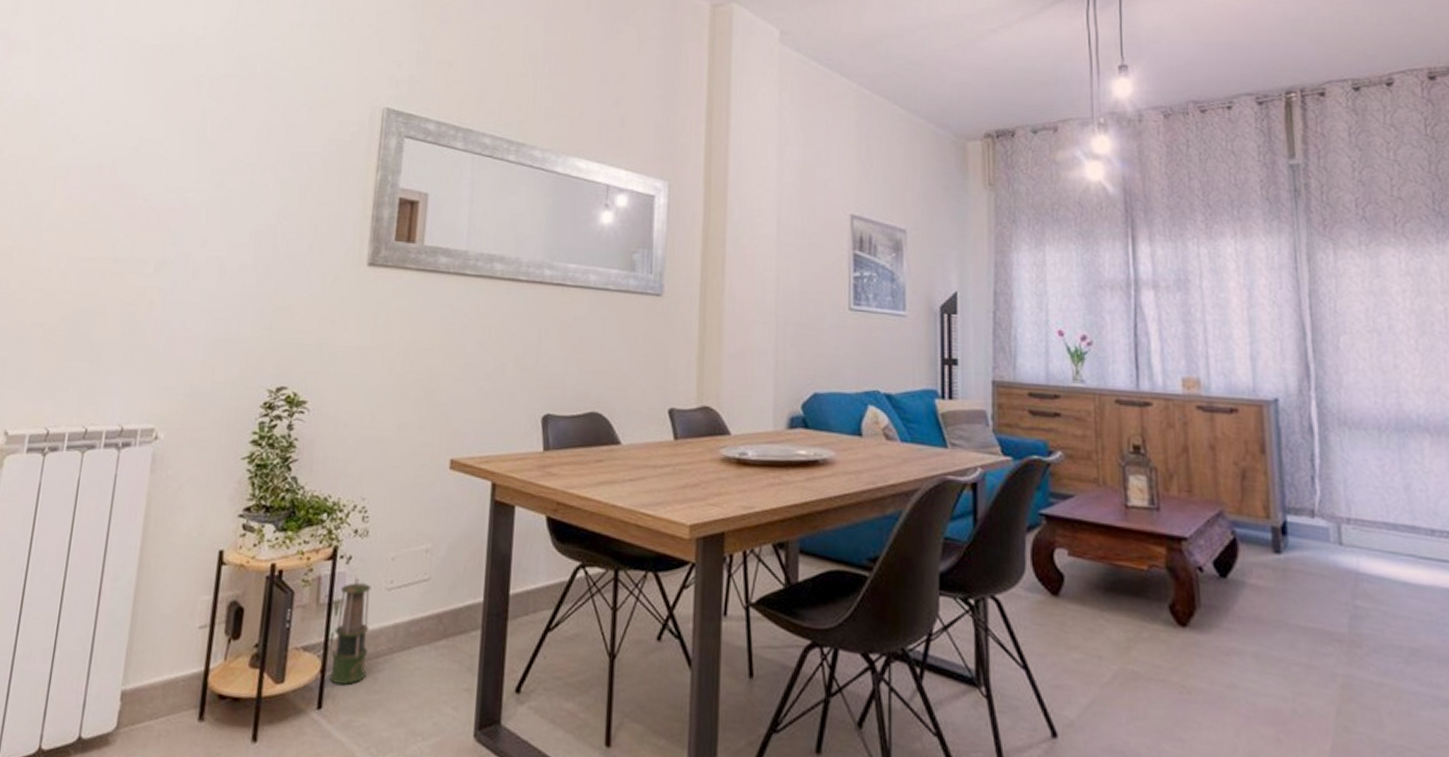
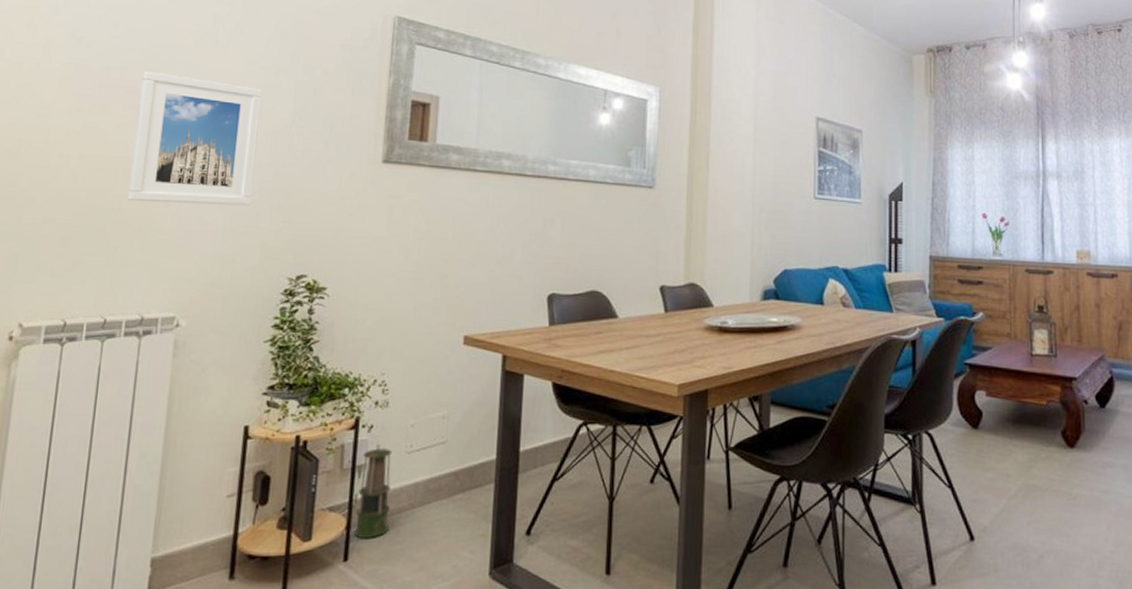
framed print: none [112,169,249,311] -> present [127,71,263,206]

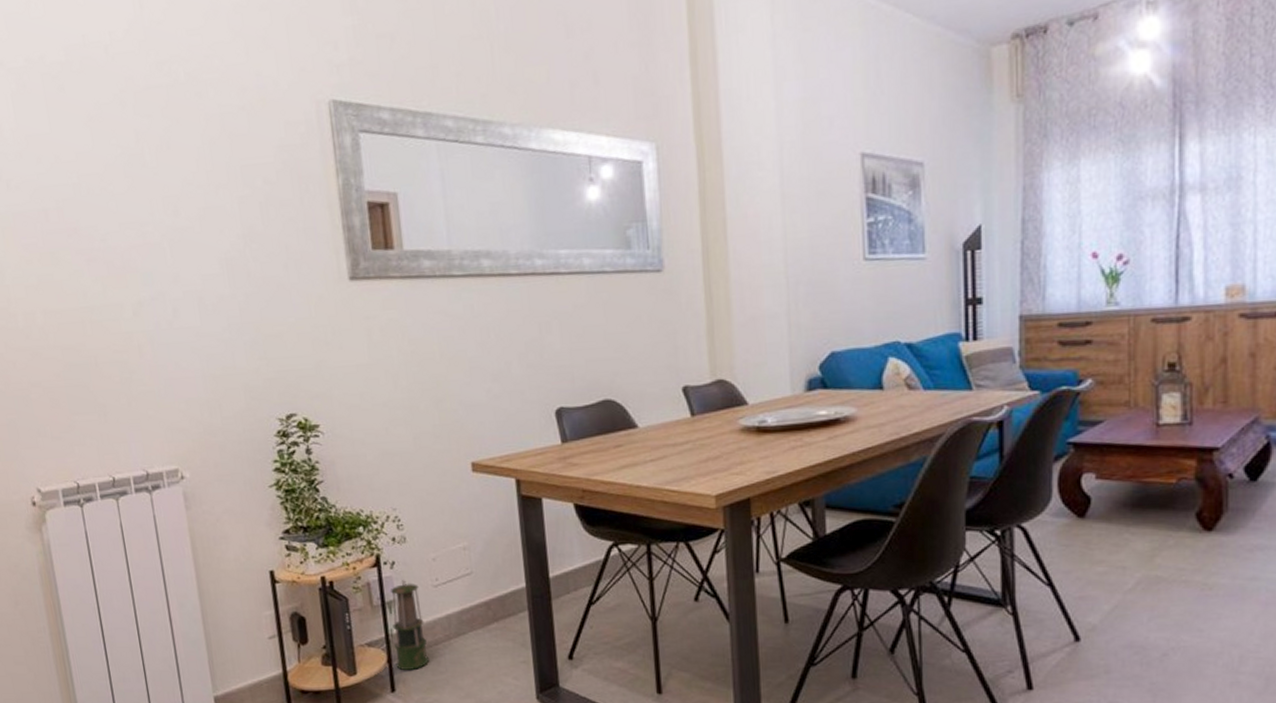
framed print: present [127,71,263,206] -> none [79,208,223,355]

